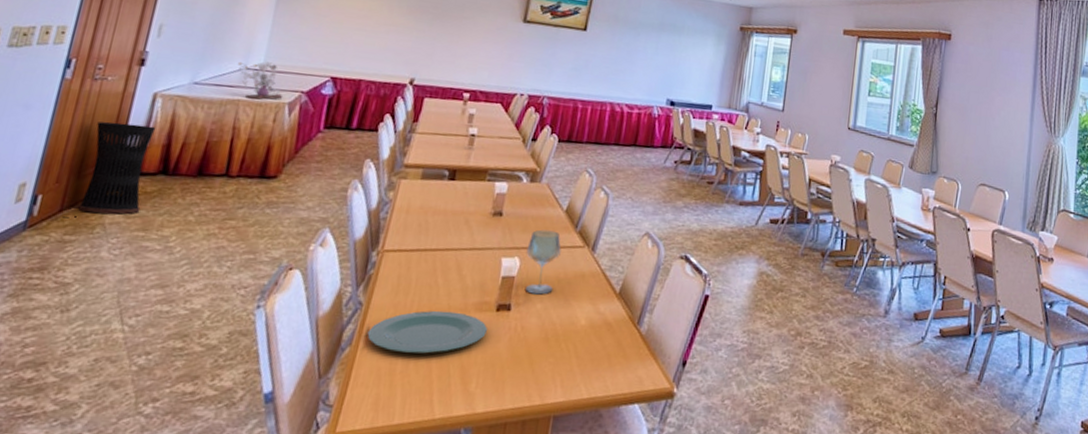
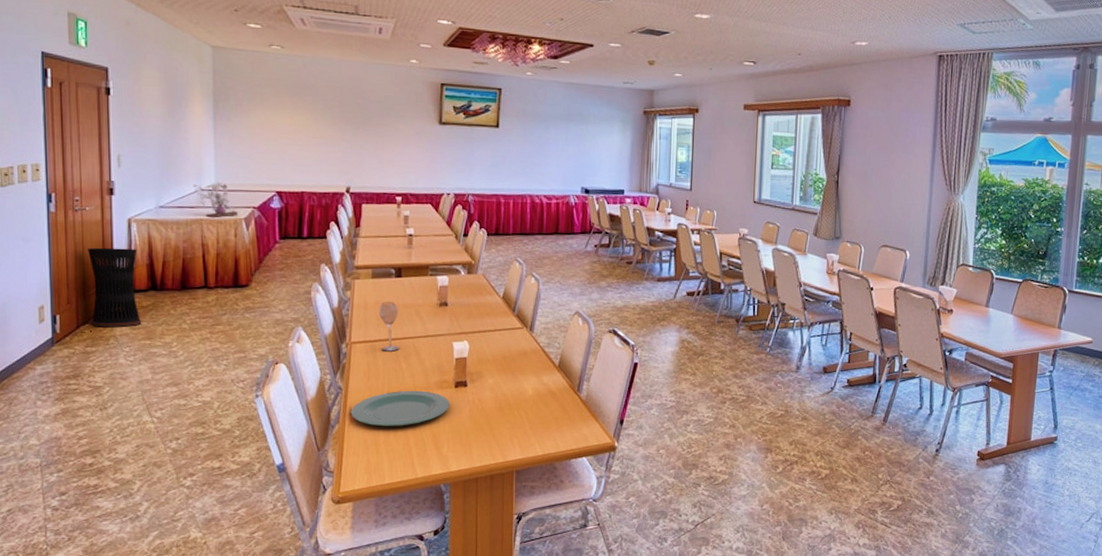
wineglass: none [417,206,445,264] -> present [379,302,399,352]
wine glass: present [525,229,561,295] -> none [473,315,503,372]

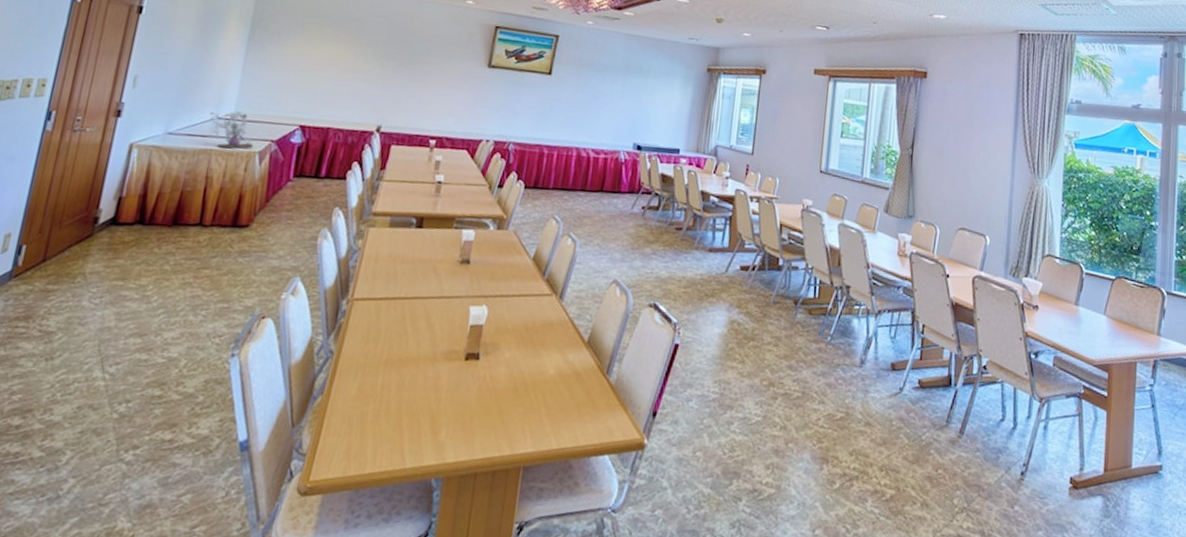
umbrella stand: present [88,247,142,328] -> none [60,172,133,264]
plate: present [350,390,451,427] -> none [338,359,457,403]
wineglass: present [379,302,399,352] -> none [387,254,413,313]

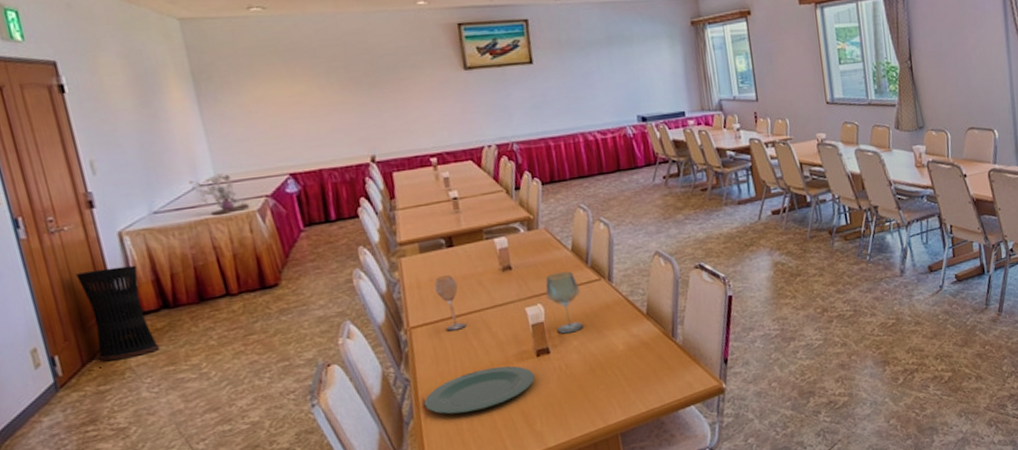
umbrella stand: none [60,172,133,264] -> present [76,265,160,362]
plate: none [338,359,457,403] -> present [424,366,535,415]
wineglass: none [387,254,413,313] -> present [434,275,466,331]
wine glass: none [493,277,529,344] -> present [545,271,583,334]

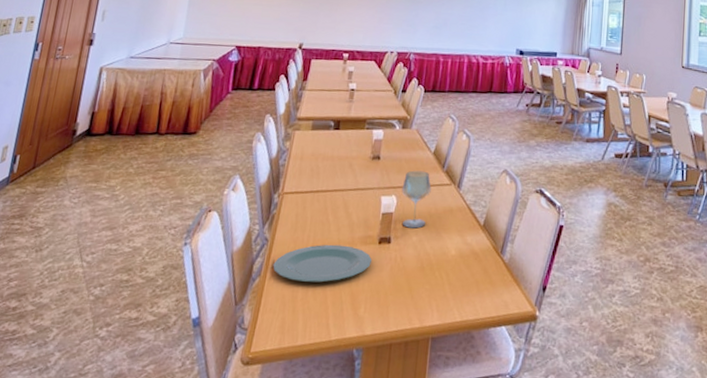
umbrella stand: present [76,265,160,362] -> none [46,93,103,170]
flower arrangement: present [189,173,249,216] -> none [164,36,198,69]
wineglass: present [434,275,466,331] -> none [311,153,333,204]

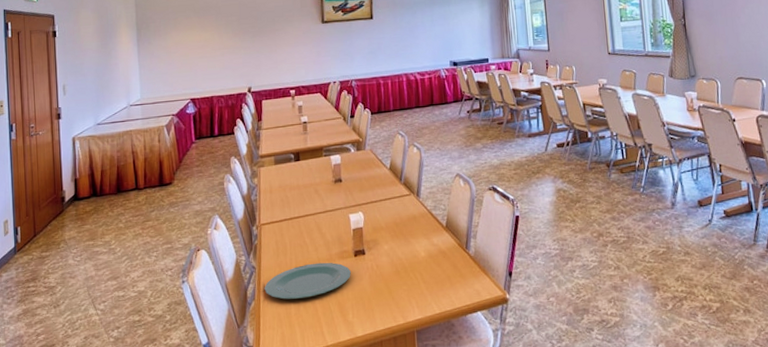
wine glass: present [401,170,431,229] -> none [366,186,393,239]

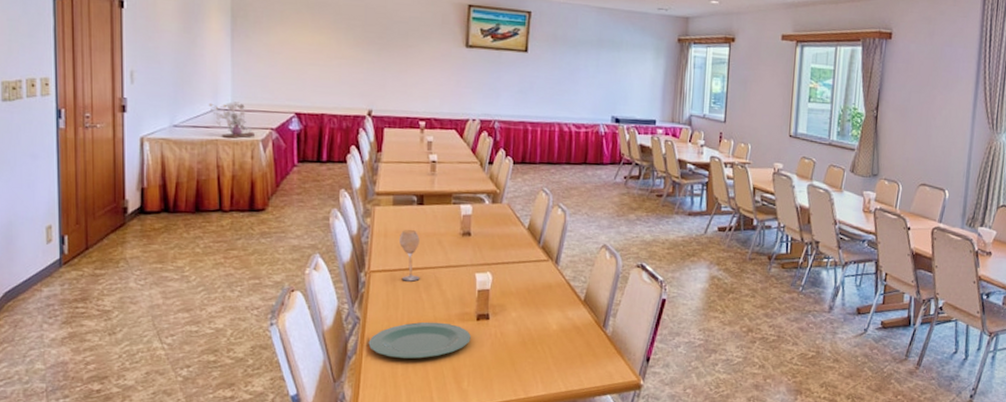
flower arrangement: none [124,97,160,129] -> present [209,102,254,139]
wineglass: none [282,184,303,230] -> present [399,230,420,282]

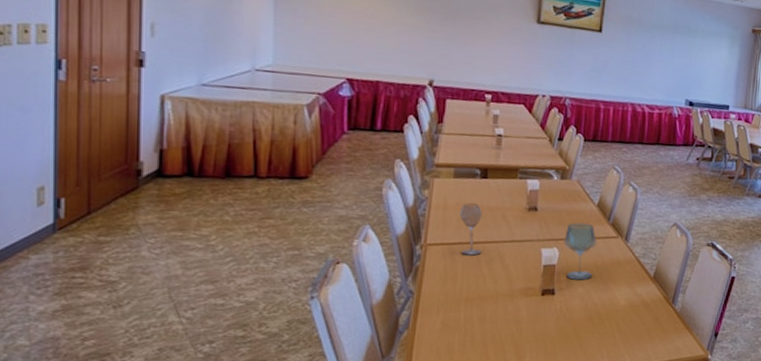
flower arrangement: present [209,102,254,139] -> none [246,62,299,102]
plate: present [368,321,472,359] -> none [422,296,536,335]
wine glass: none [496,246,528,305] -> present [564,222,597,280]

